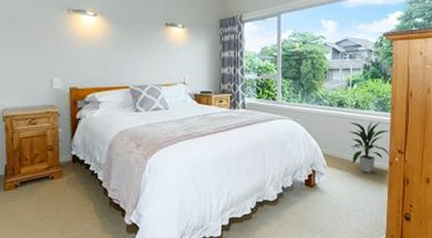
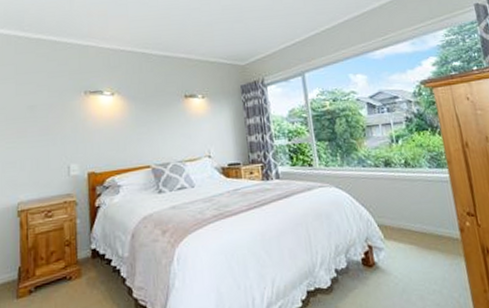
indoor plant: present [348,120,390,173] -> none [402,179,458,244]

